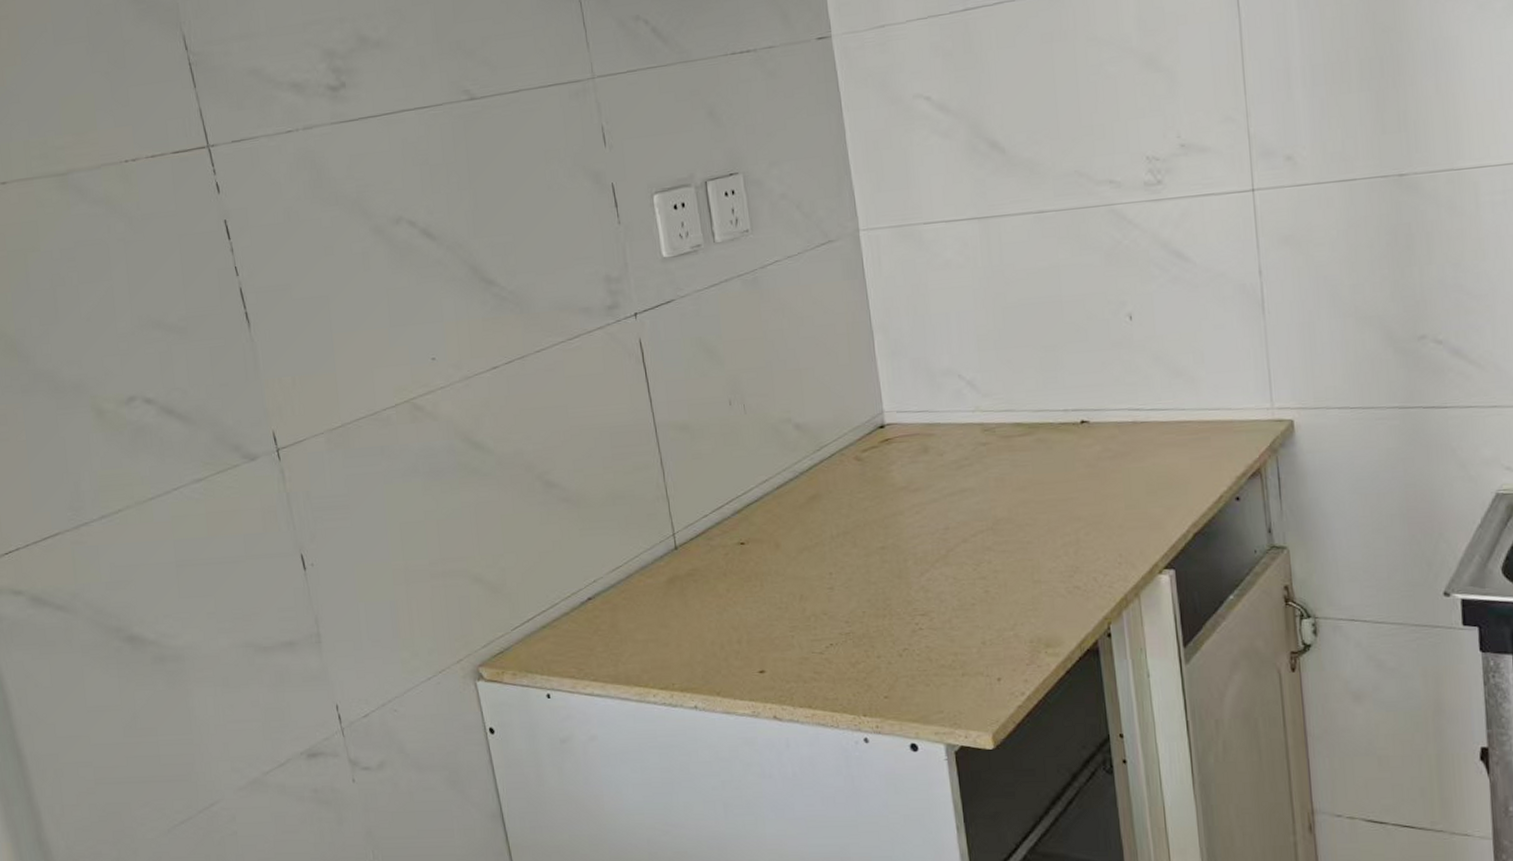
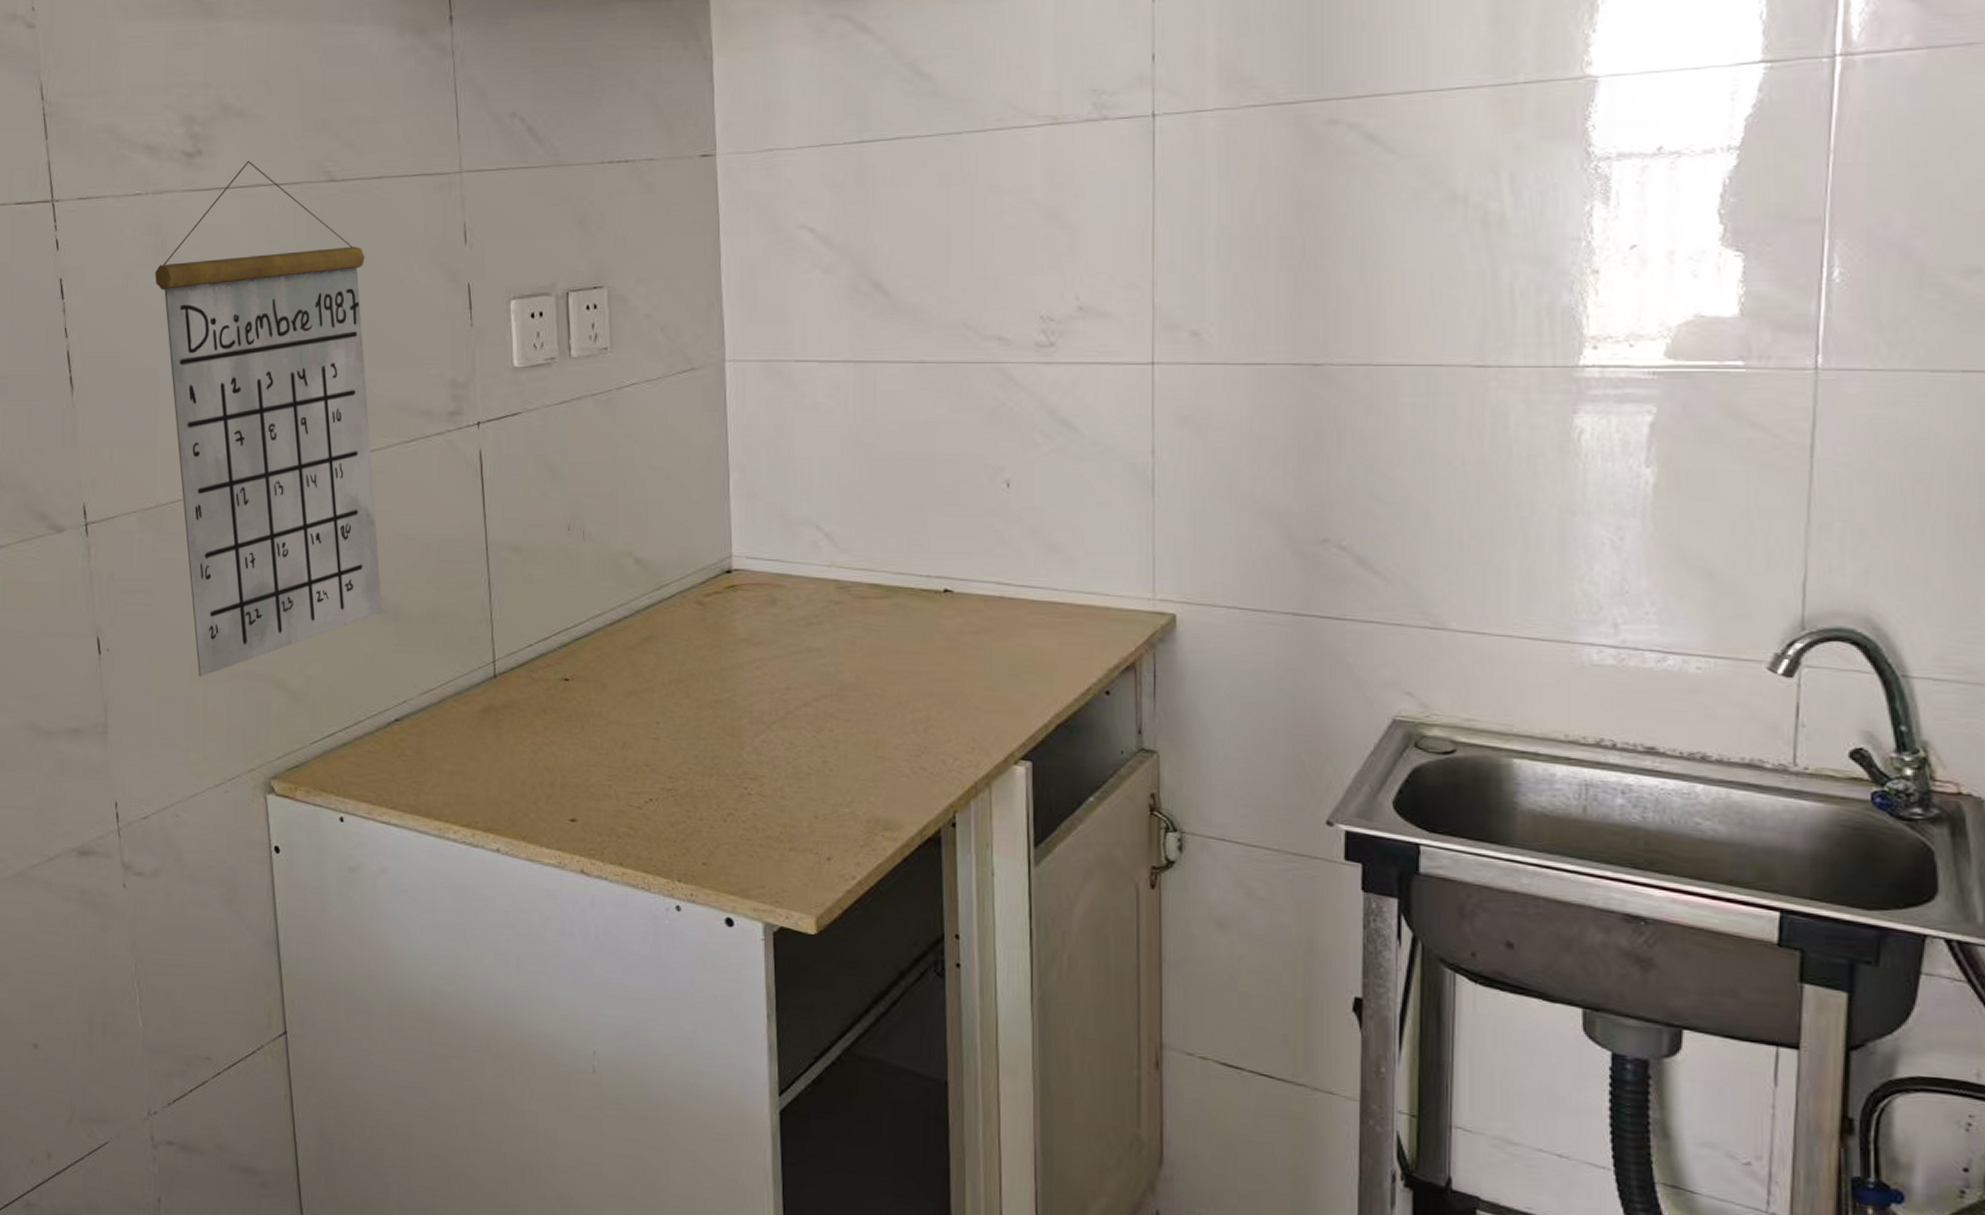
calendar: none [314,87,565,580] -> present [155,160,383,677]

